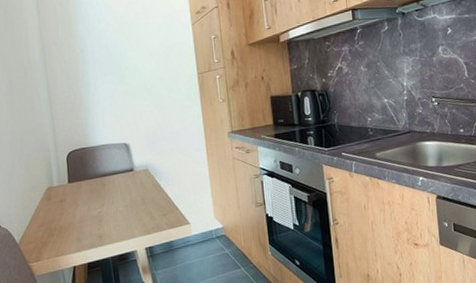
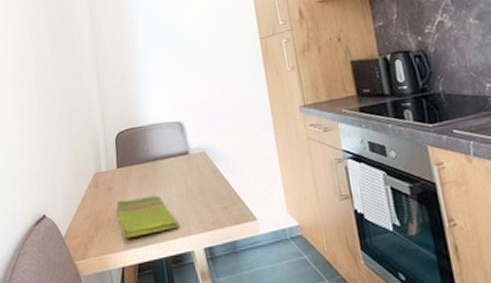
dish towel: none [68,205,124,243] -> present [116,195,178,239]

